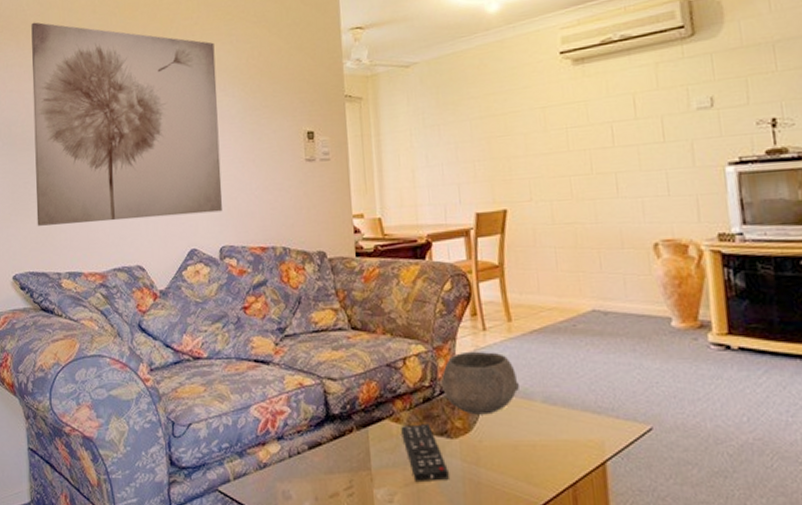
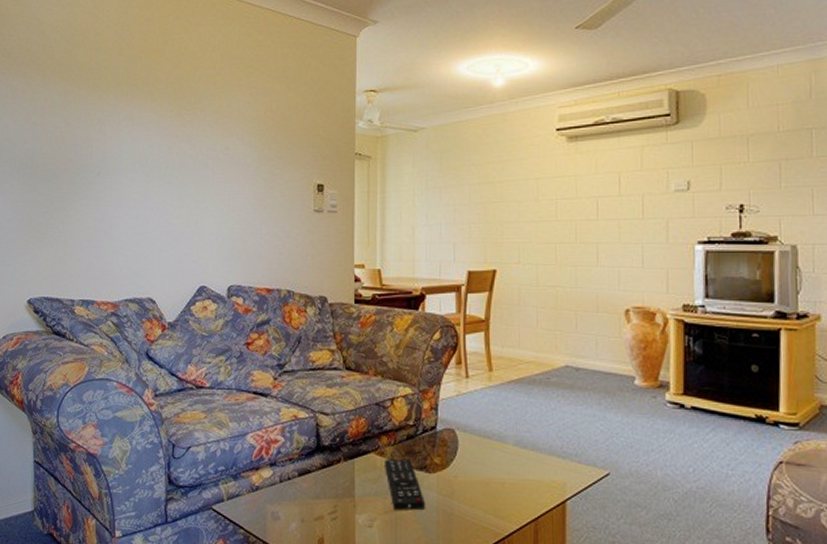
wall art: present [31,22,223,226] -> none [53,59,235,255]
bowl: present [440,351,519,415] -> none [424,396,494,454]

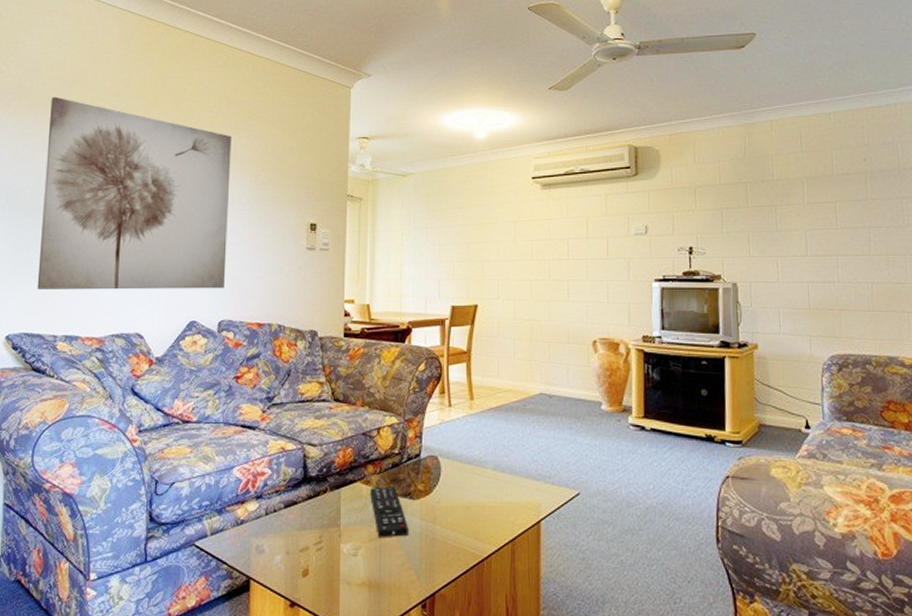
wall art: none [53,59,235,255] -> present [37,96,232,290]

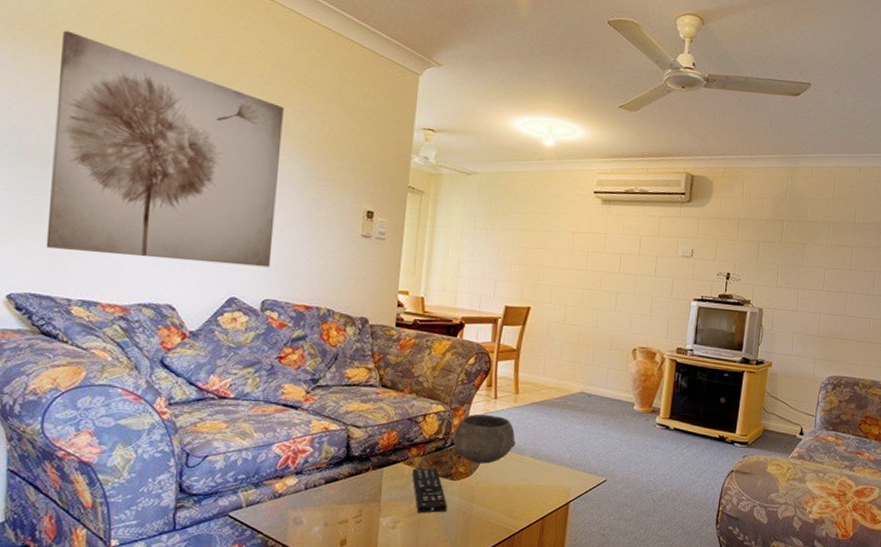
bowl: none [408,424,475,479] -> present [452,414,515,464]

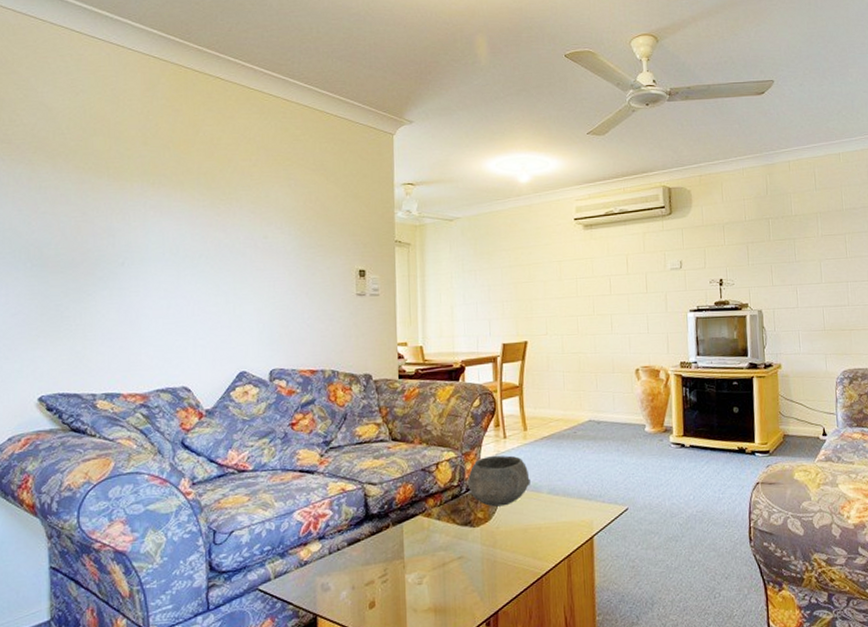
wall art: present [46,30,284,268] -> none [69,146,275,348]
remote control: present [412,467,447,514] -> none [432,517,470,566]

